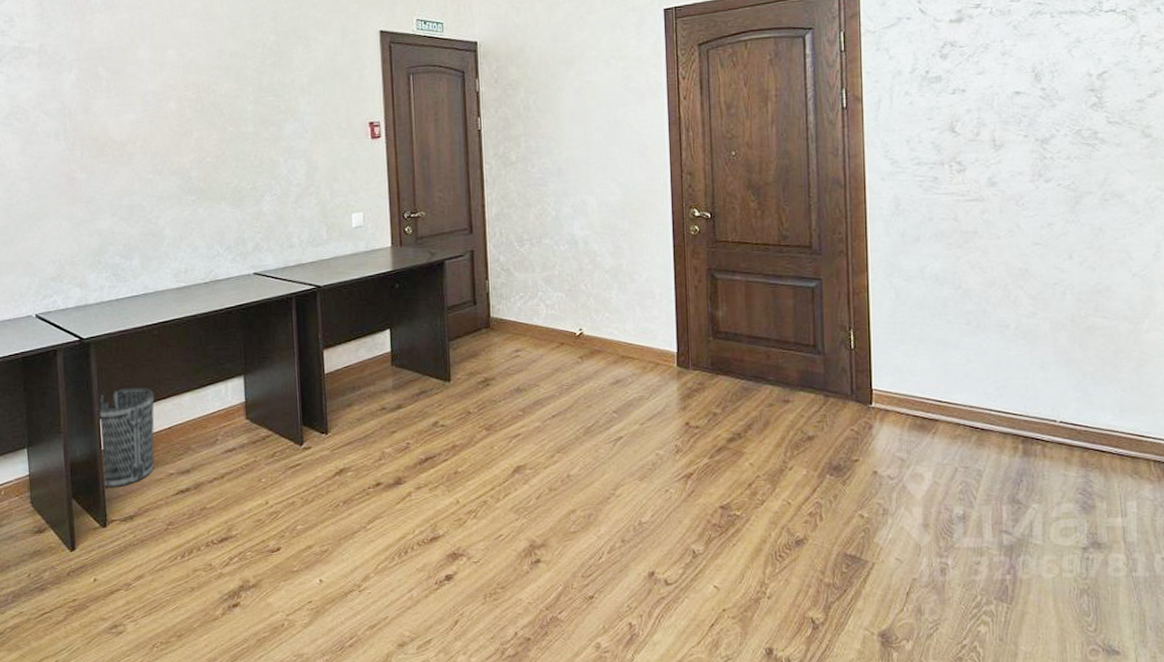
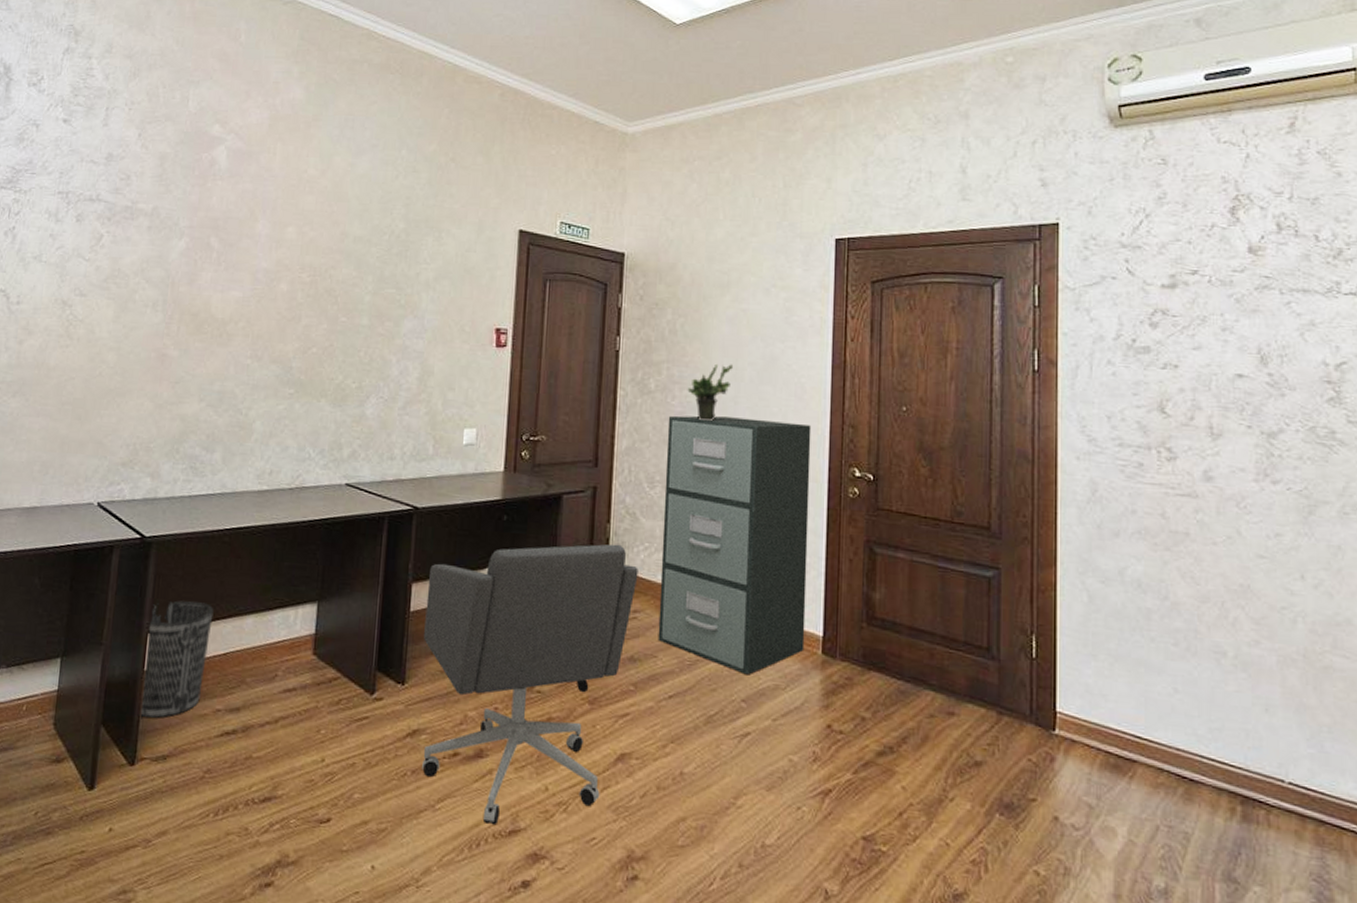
office chair: none [337,297,517,536] -> present [422,544,638,826]
filing cabinet: none [530,176,662,391] -> present [658,415,812,675]
potted plant: none [544,131,582,183] -> present [687,364,733,421]

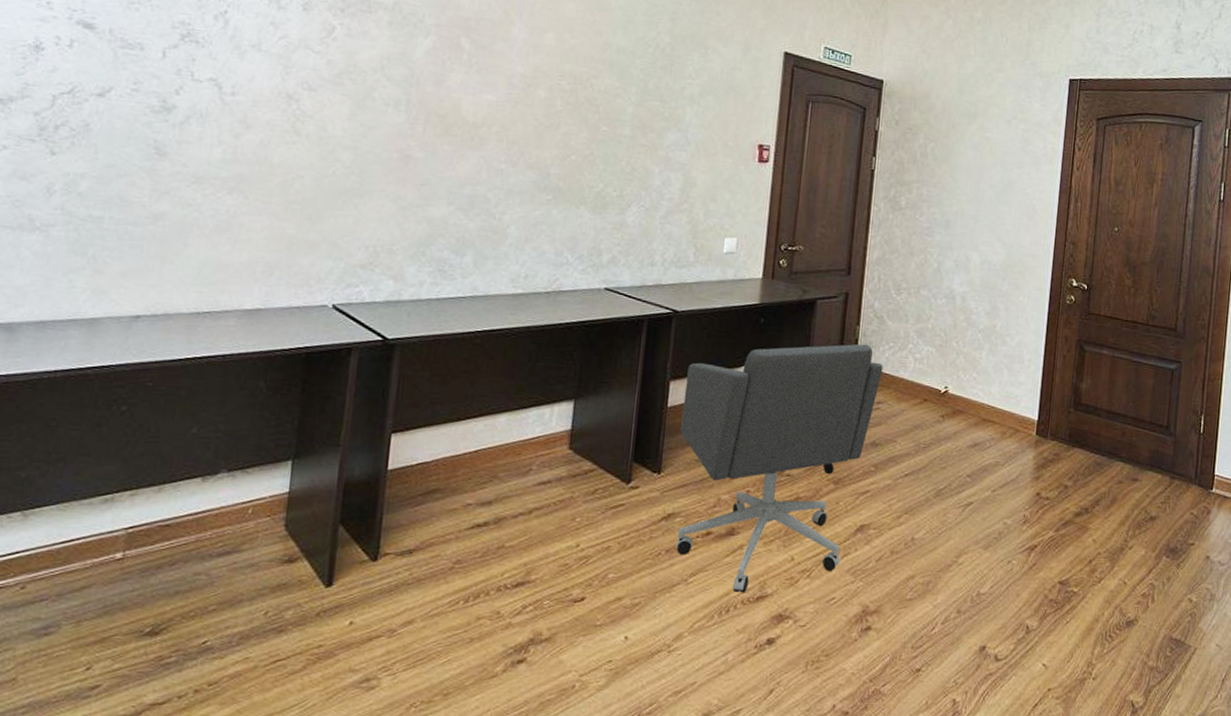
wastebasket: present [138,600,214,718] -> none [381,401,464,515]
filing cabinet: present [658,415,812,675] -> none [897,230,1039,455]
potted plant: present [687,364,733,421] -> none [934,186,975,236]

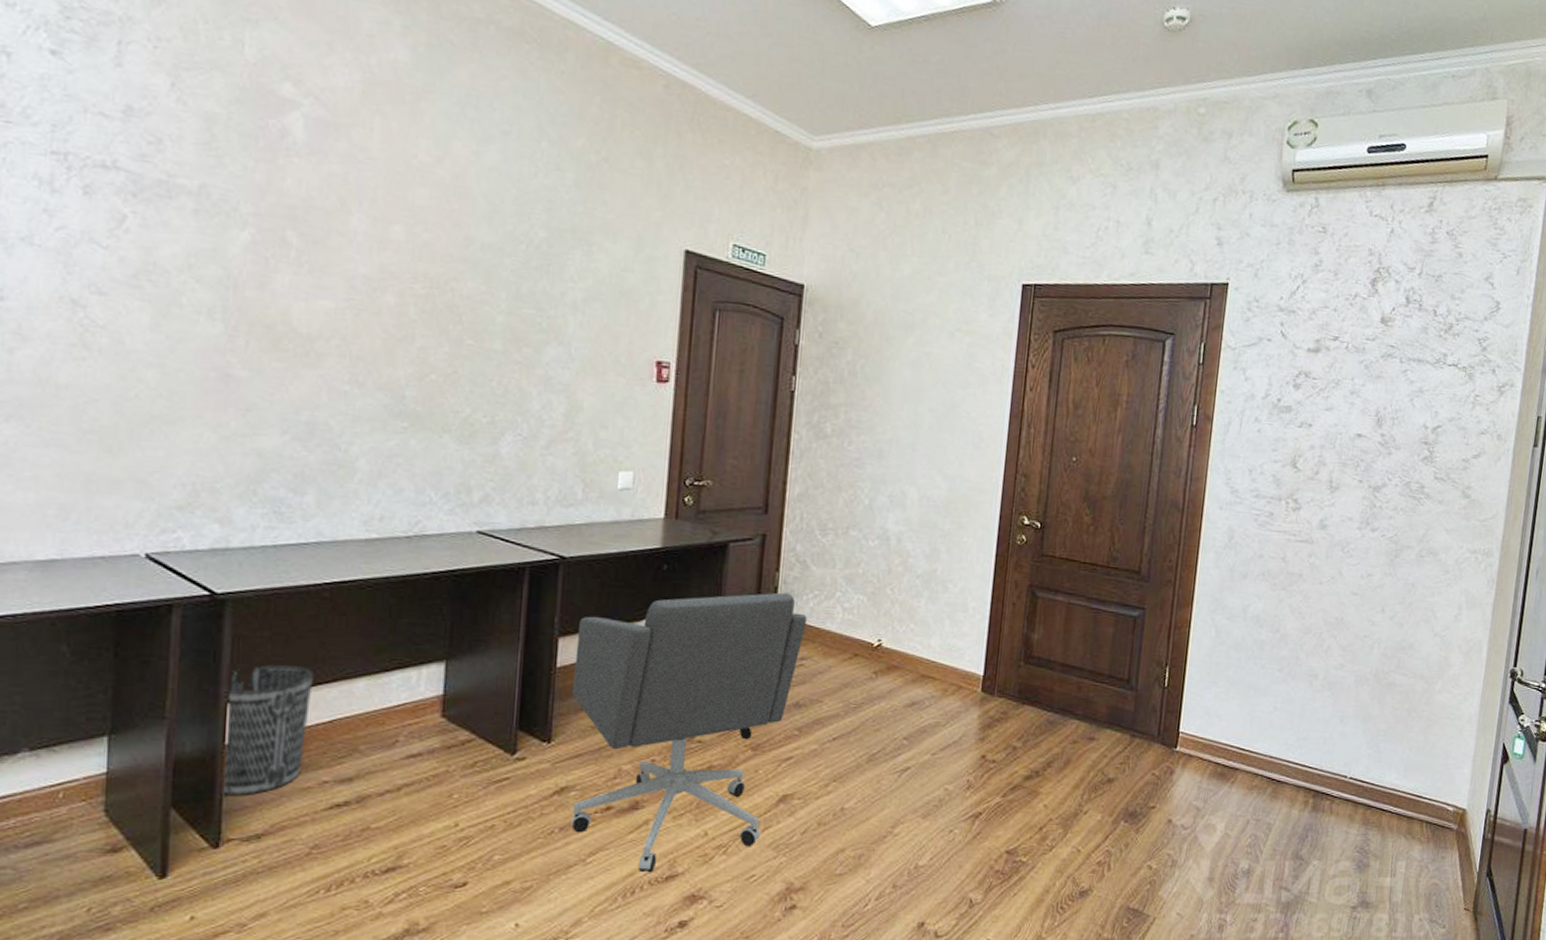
wastebasket: none [381,401,464,515] -> present [221,665,314,796]

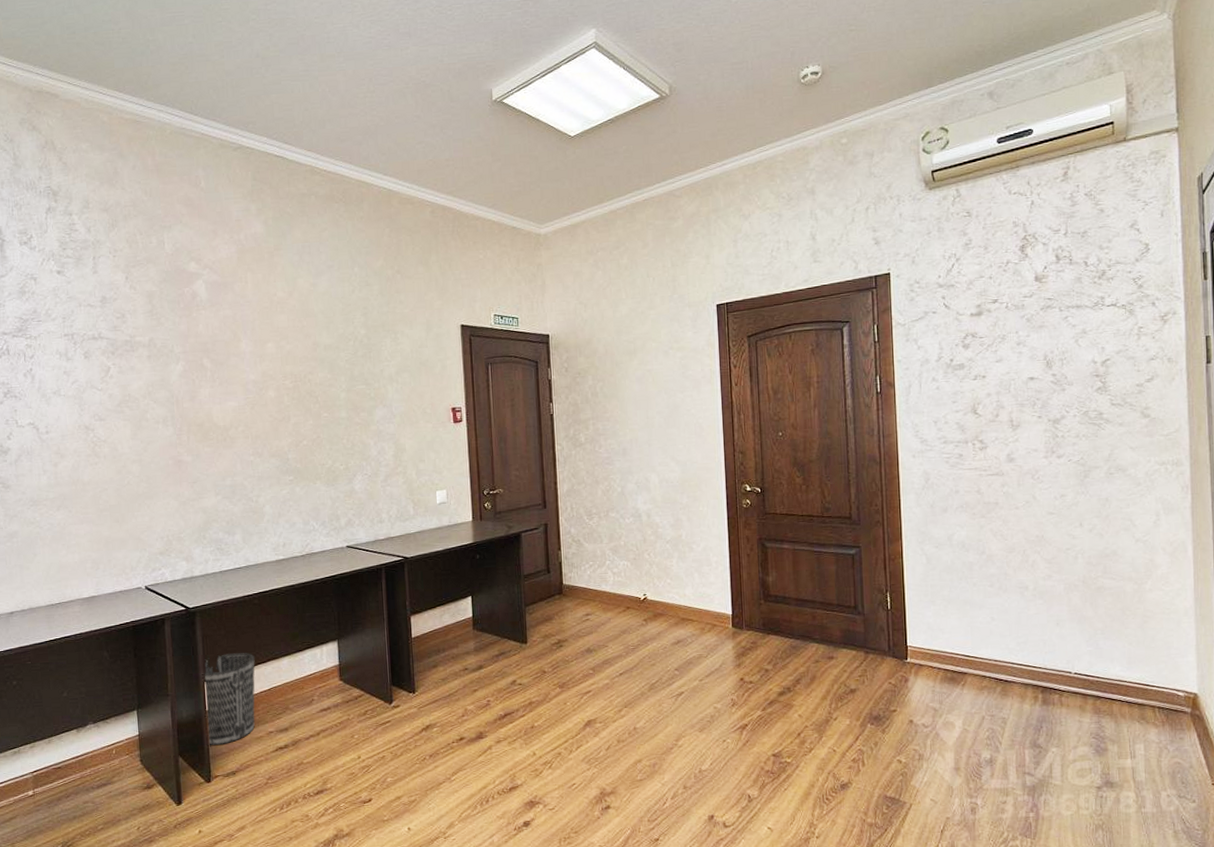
office chair: present [571,592,807,873] -> none [423,565,587,786]

